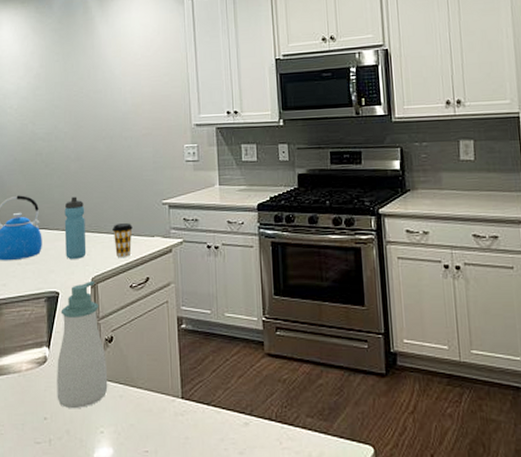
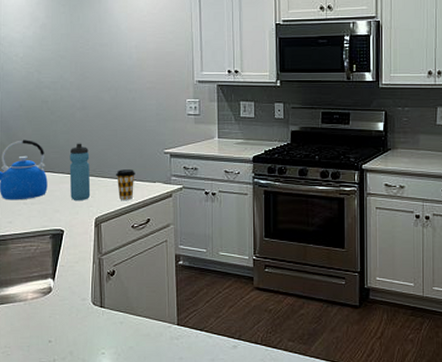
soap bottle: present [57,281,108,409] -> none [61,221,109,333]

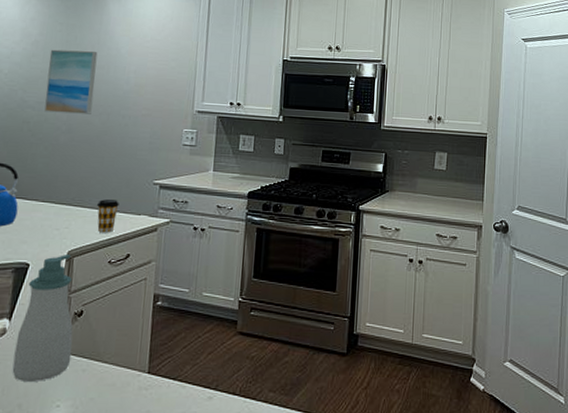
wall art: none [57,30,101,91] -> present [44,49,98,114]
soap bottle: none [61,221,109,333] -> present [12,255,73,383]
water bottle: present [69,143,91,200] -> none [42,168,70,231]

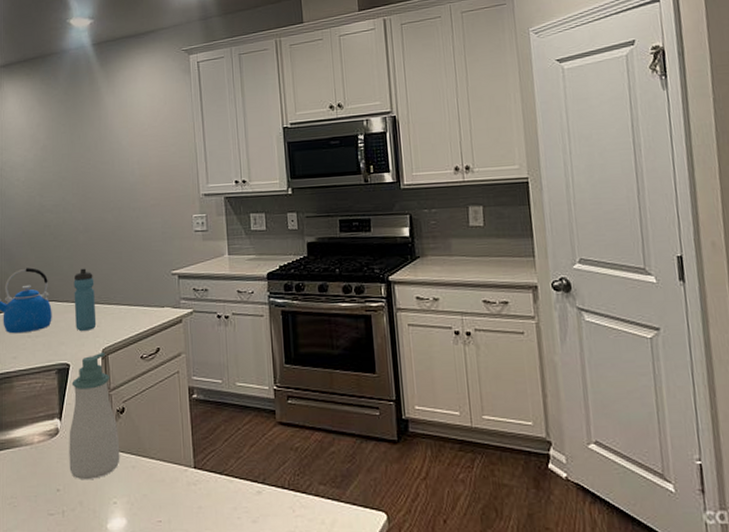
water bottle: none [42,168,70,231] -> present [73,268,97,331]
wall art: present [44,49,98,114] -> none [58,148,104,214]
coffee cup: present [97,199,119,233] -> none [122,294,142,329]

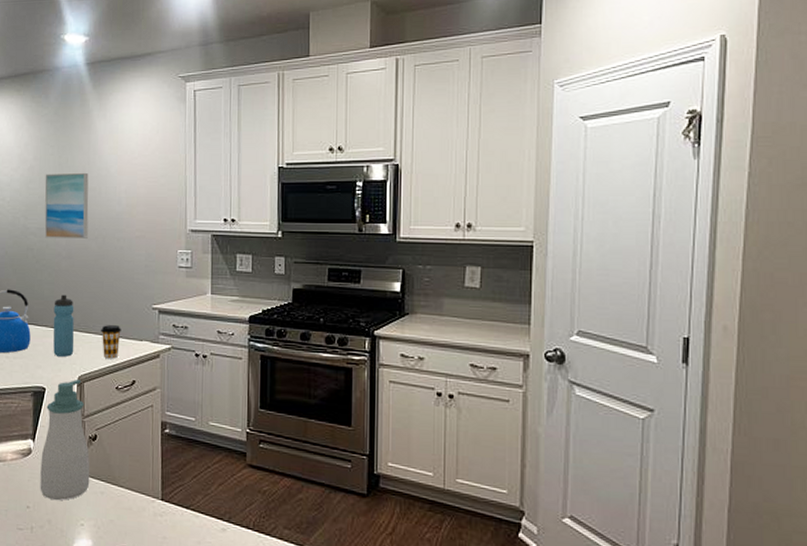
wall art: none [58,148,104,214] -> present [44,173,89,239]
coffee cup: none [122,294,142,329] -> present [101,325,121,359]

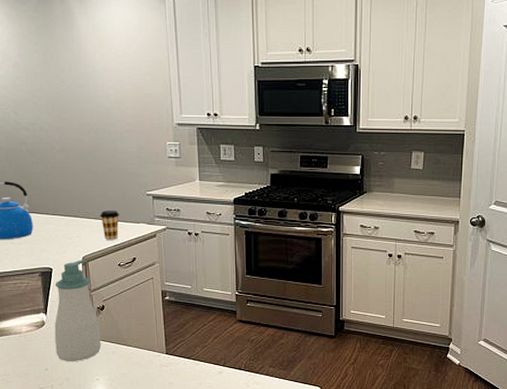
wall art: present [44,173,89,239] -> none [31,70,80,133]
water bottle: present [53,294,74,357] -> none [53,185,76,240]

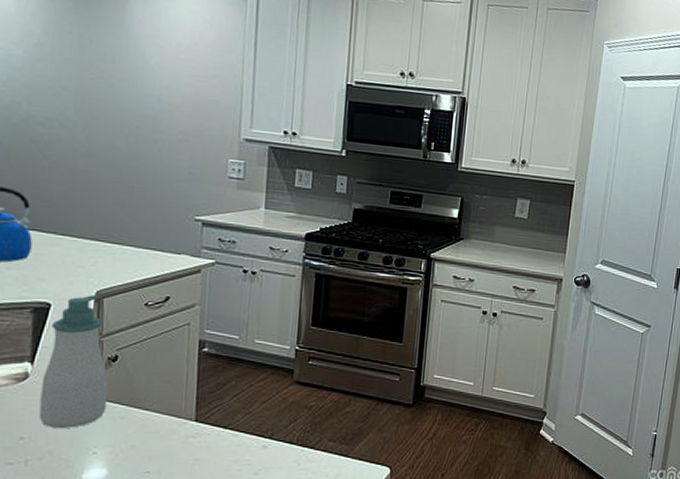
coffee cup: present [100,211,119,240] -> none [128,235,155,273]

